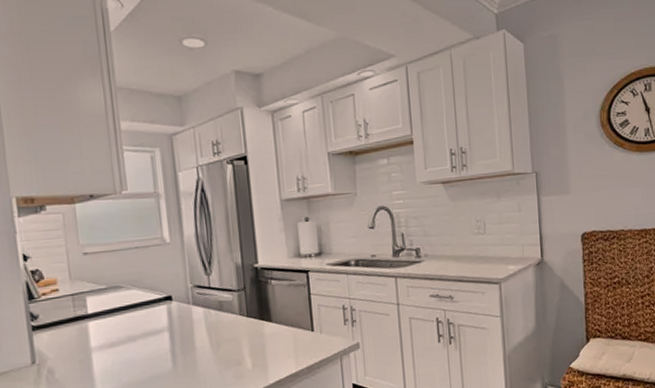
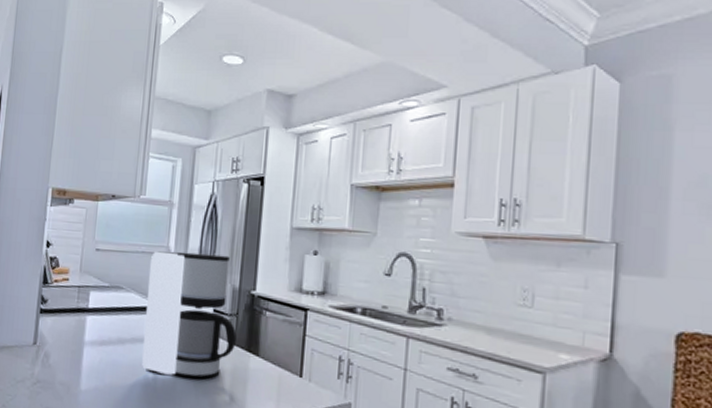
coffee maker: none [146,236,248,360] -> present [142,251,237,379]

